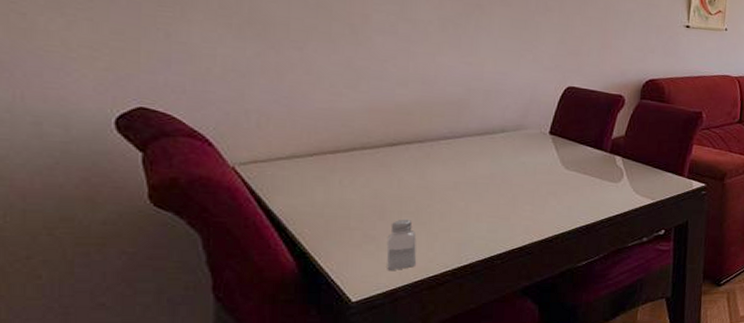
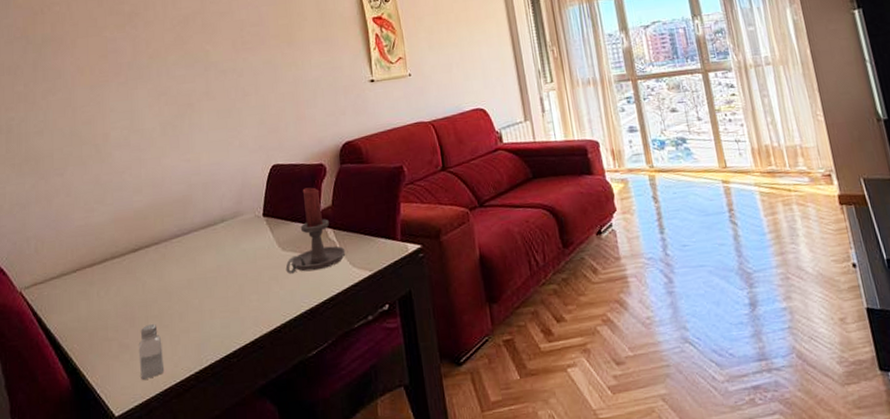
candle holder: none [566,115,631,192] -> present [285,187,346,275]

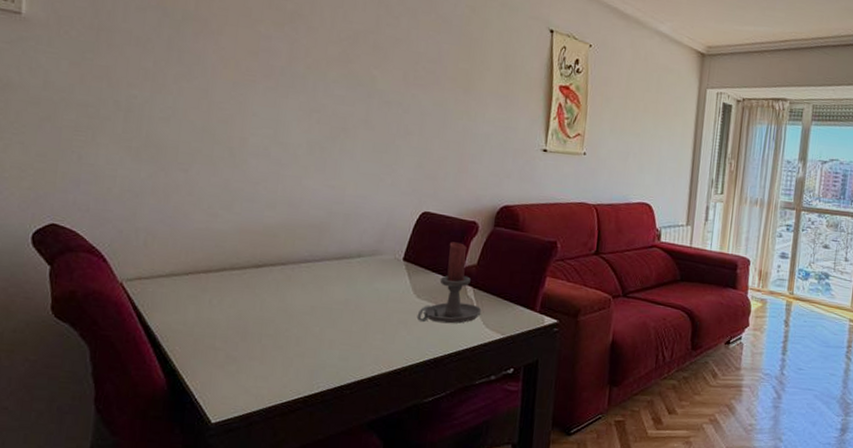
saltshaker: present [138,323,164,381] -> none [245,341,274,395]

